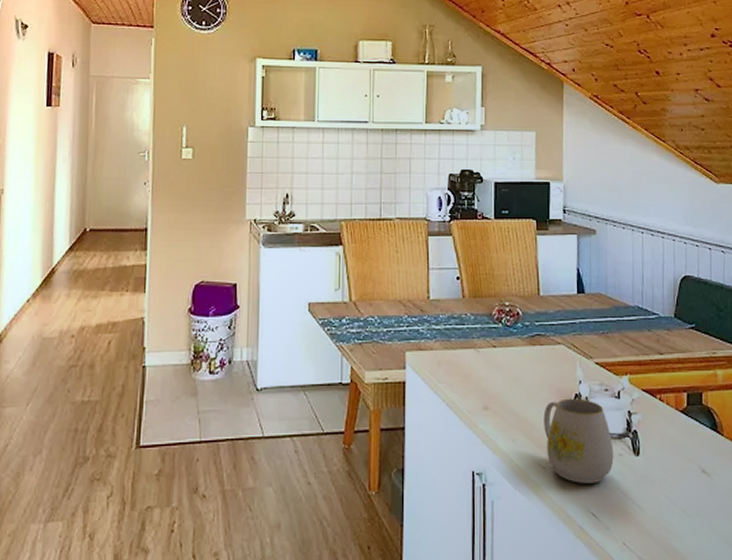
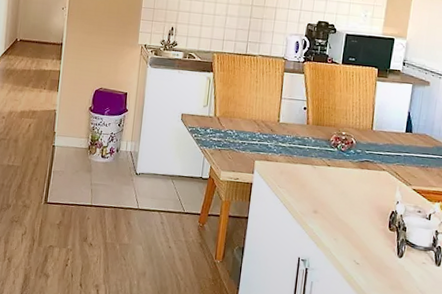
mug: present [543,398,614,483] -> none [361,213,419,282]

